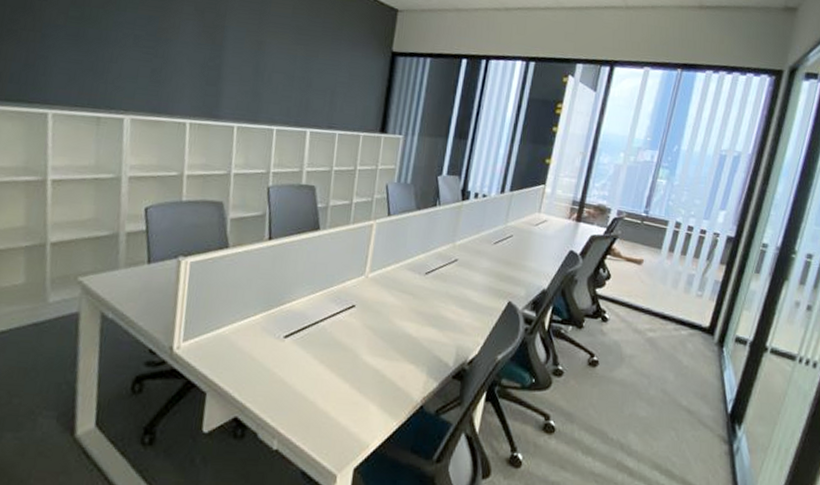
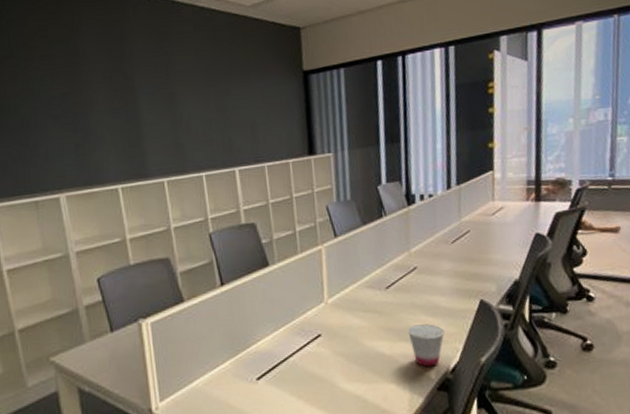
cup: none [437,313,470,356] -> present [407,324,445,367]

